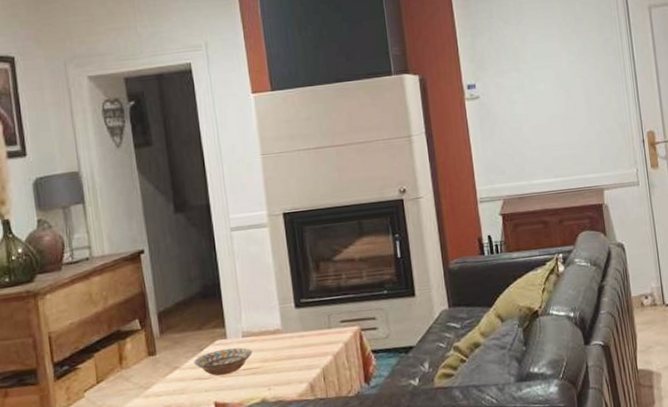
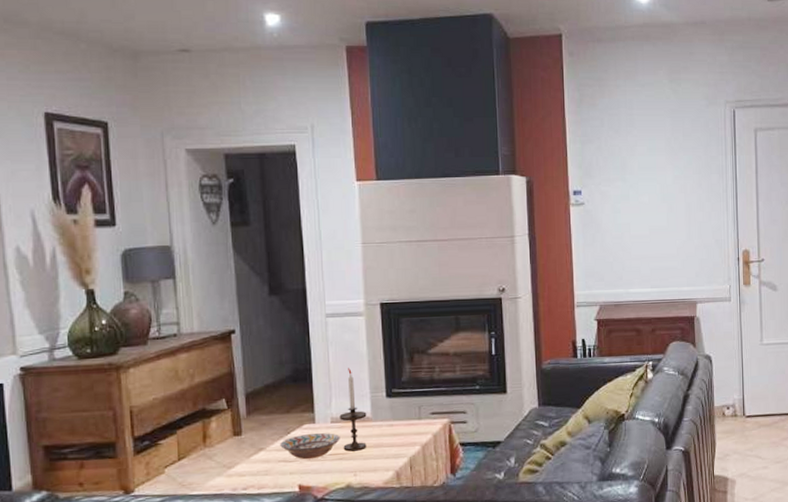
candlestick: none [250,280,279,366] -> present [339,367,367,452]

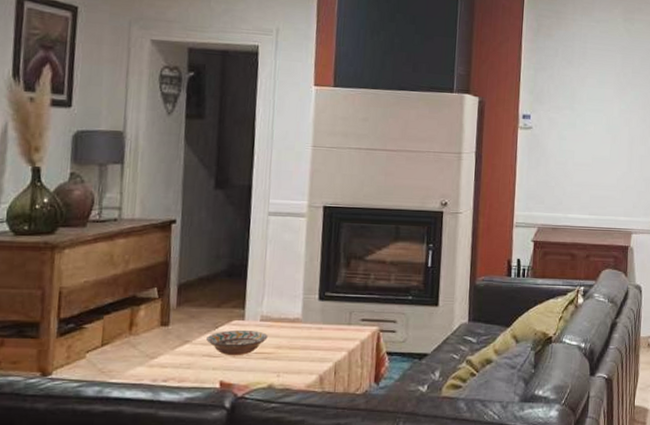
candlestick: present [339,367,367,452] -> none [269,267,297,352]

